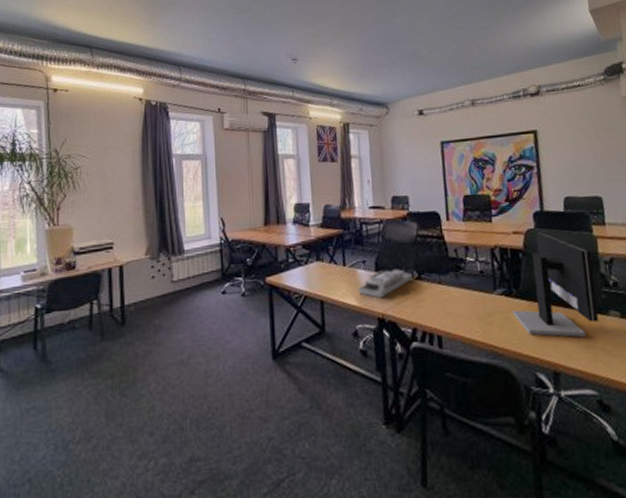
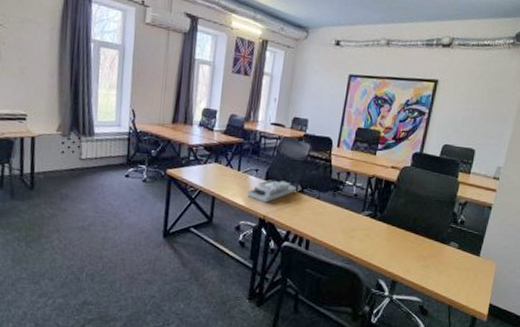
computer monitor: present [513,231,599,338] -> none [373,169,452,259]

